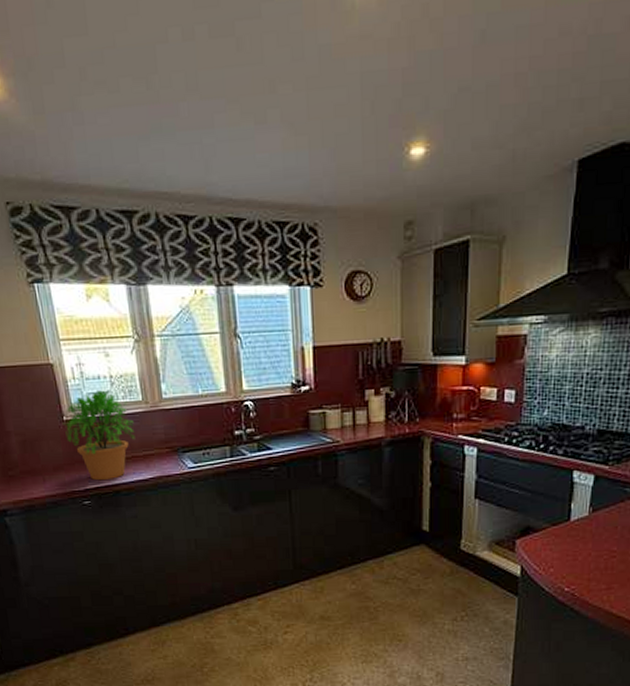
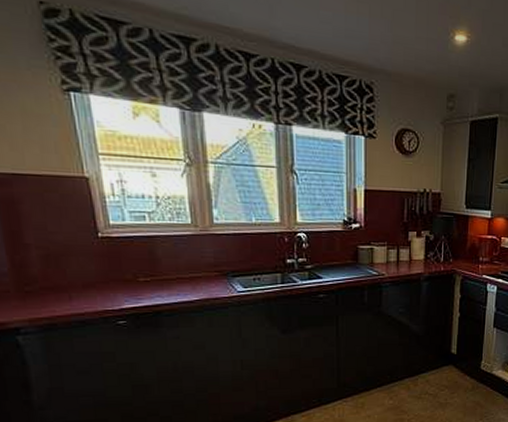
potted plant: present [63,389,135,481] -> none [97,208,182,301]

